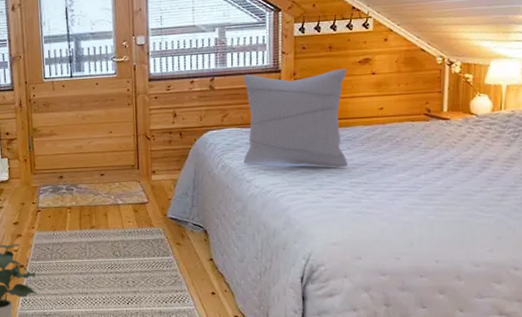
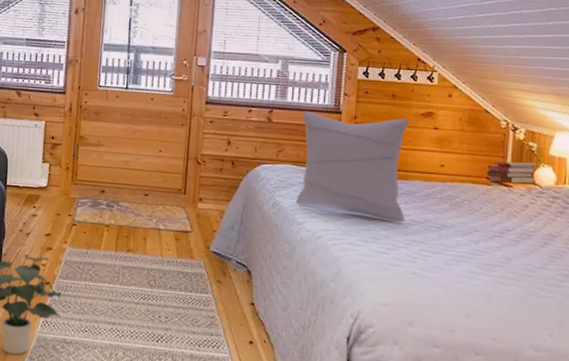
books: none [425,93,472,117] -> present [487,161,536,184]

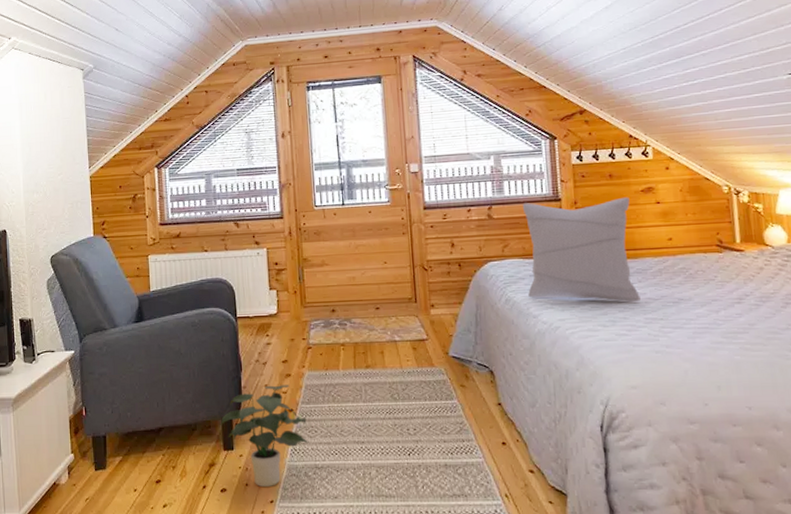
books: present [487,161,536,184] -> none [716,223,767,249]

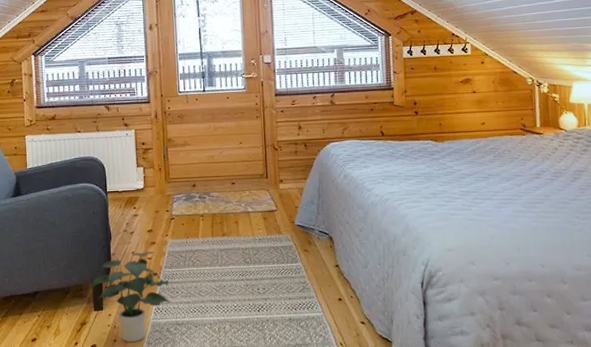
pillow: present [522,197,641,303] -> none [360,87,457,178]

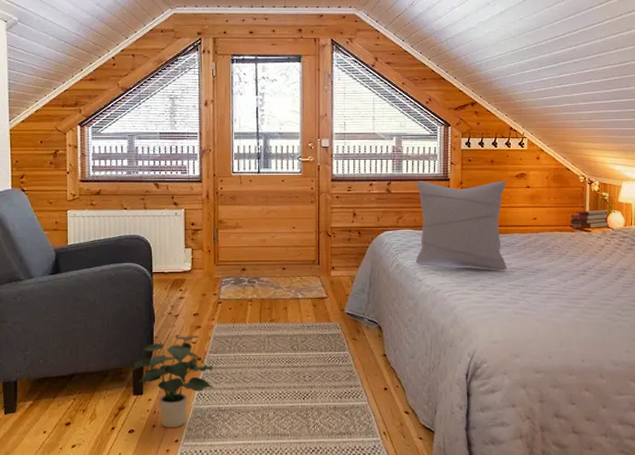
pillow: none [360,87,457,178] -> present [416,180,507,271]
books: none [521,111,561,132] -> present [571,209,609,229]

